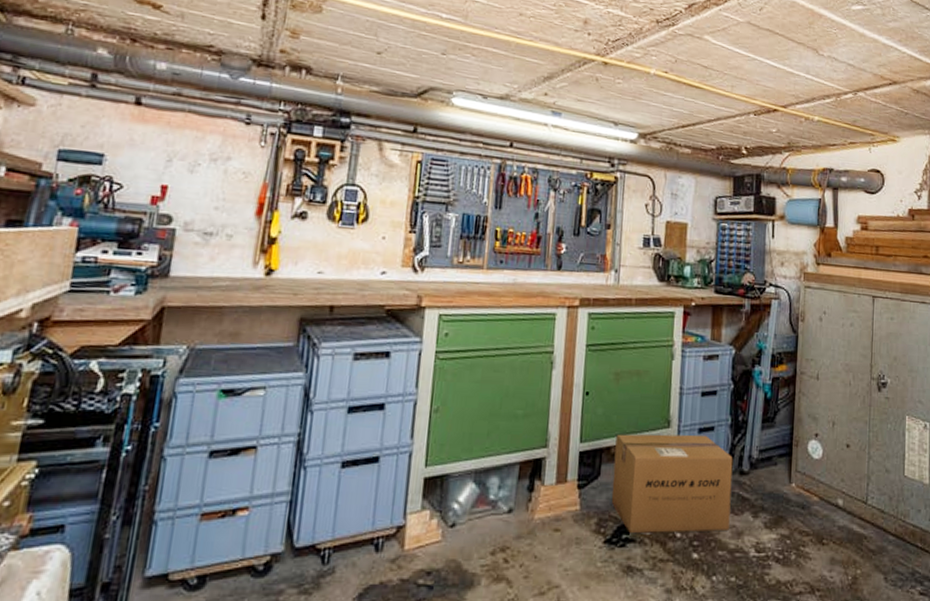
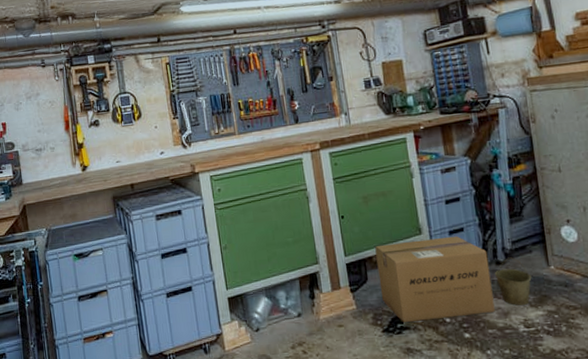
bucket: none [736,468,772,525] -> present [494,257,532,306]

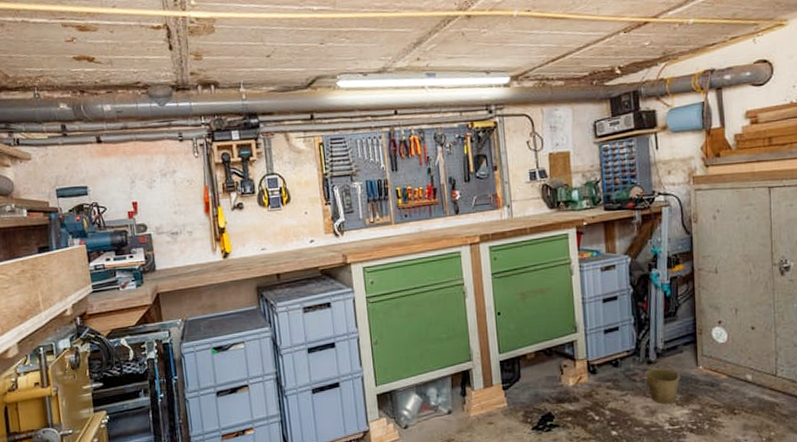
box: present [375,236,495,323] -> none [530,335,643,421]

